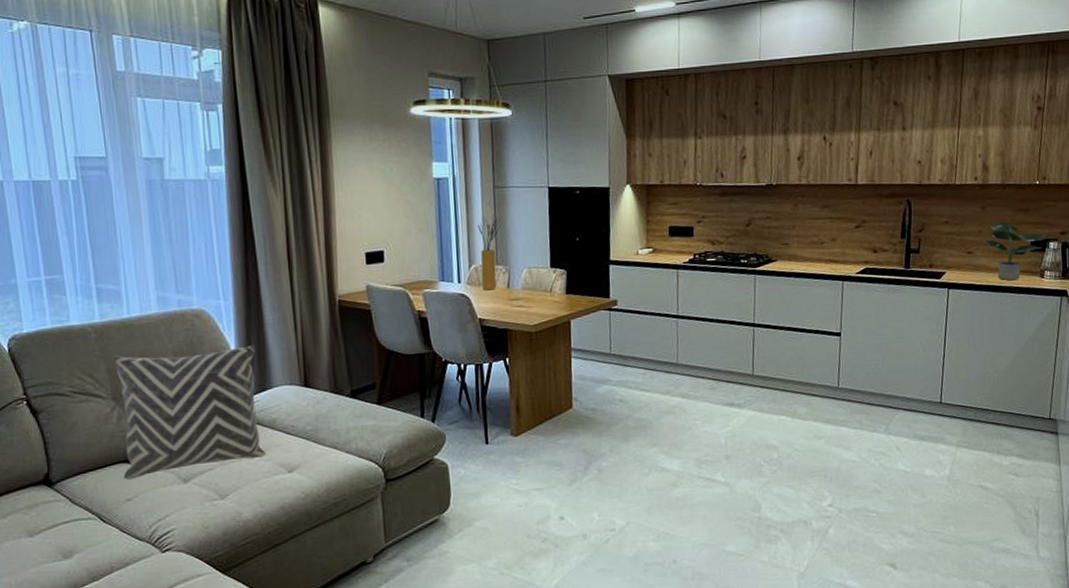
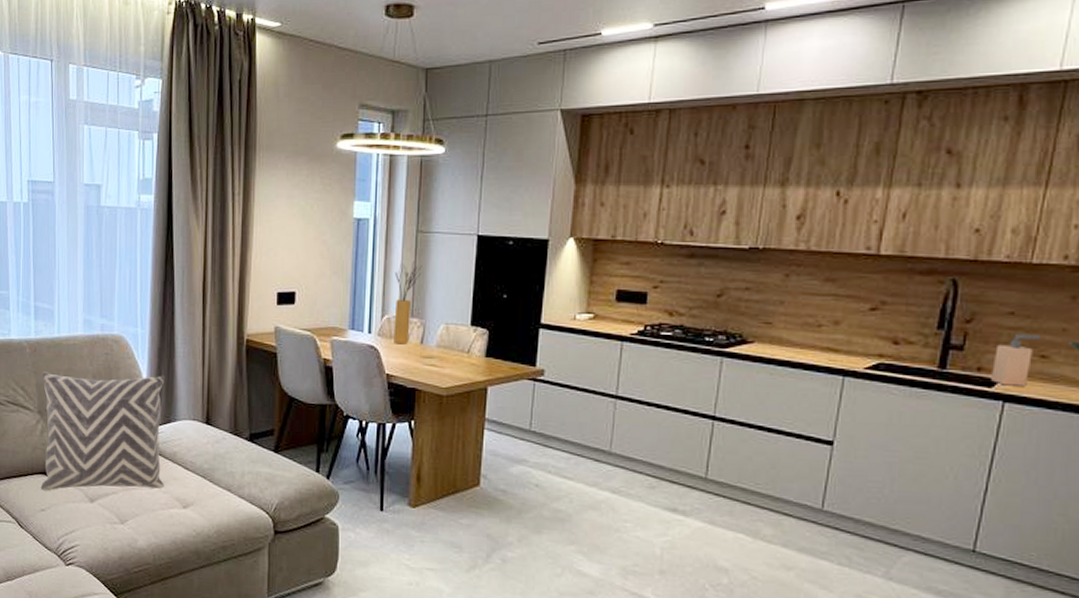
soap dispenser: none [938,237,967,277] -> present [991,334,1042,386]

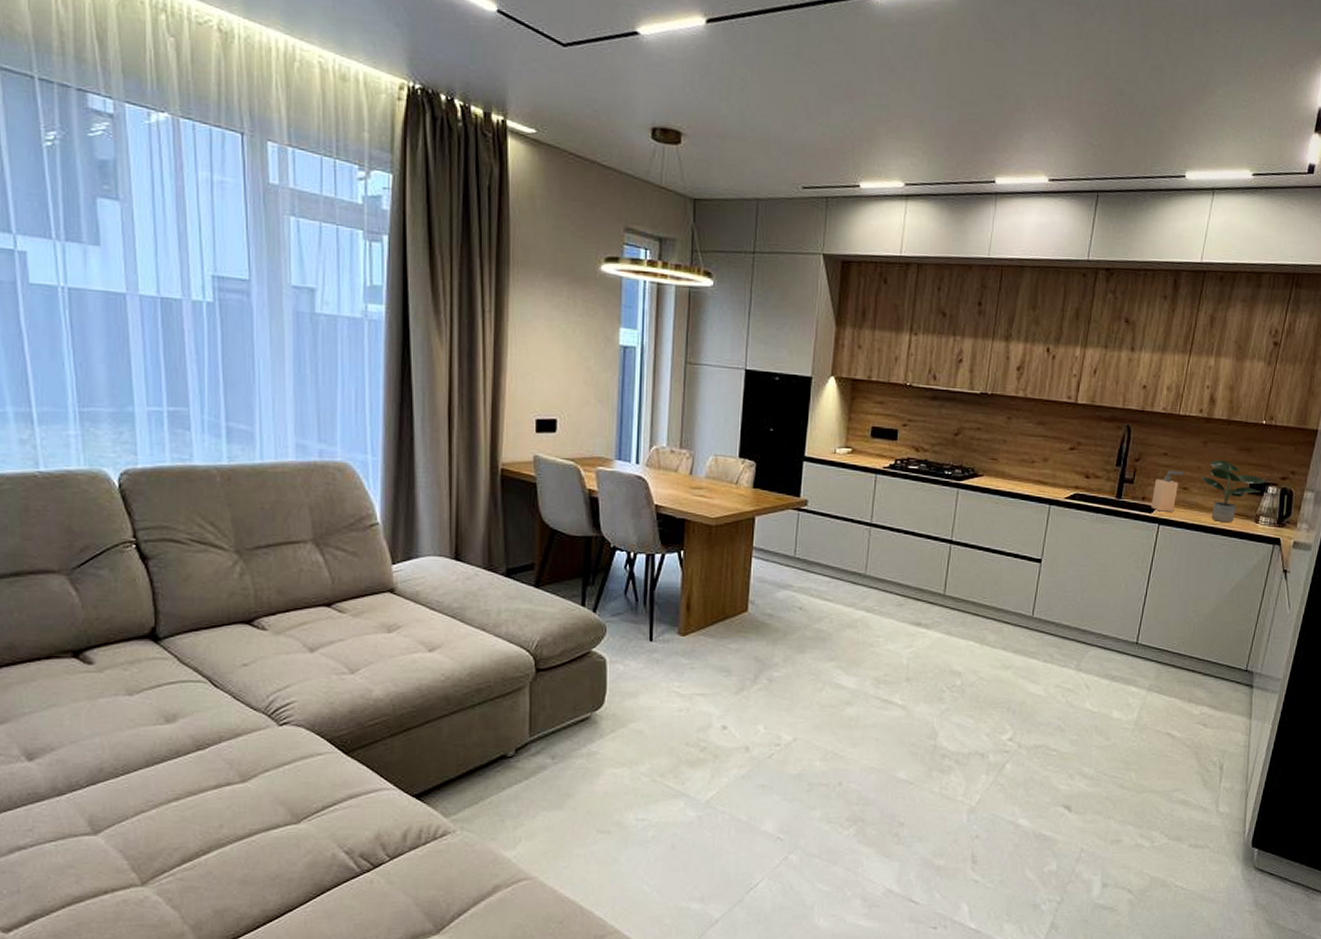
pillow: present [40,372,165,491] -> none [239,504,405,643]
vase: present [393,262,422,345] -> none [662,393,691,475]

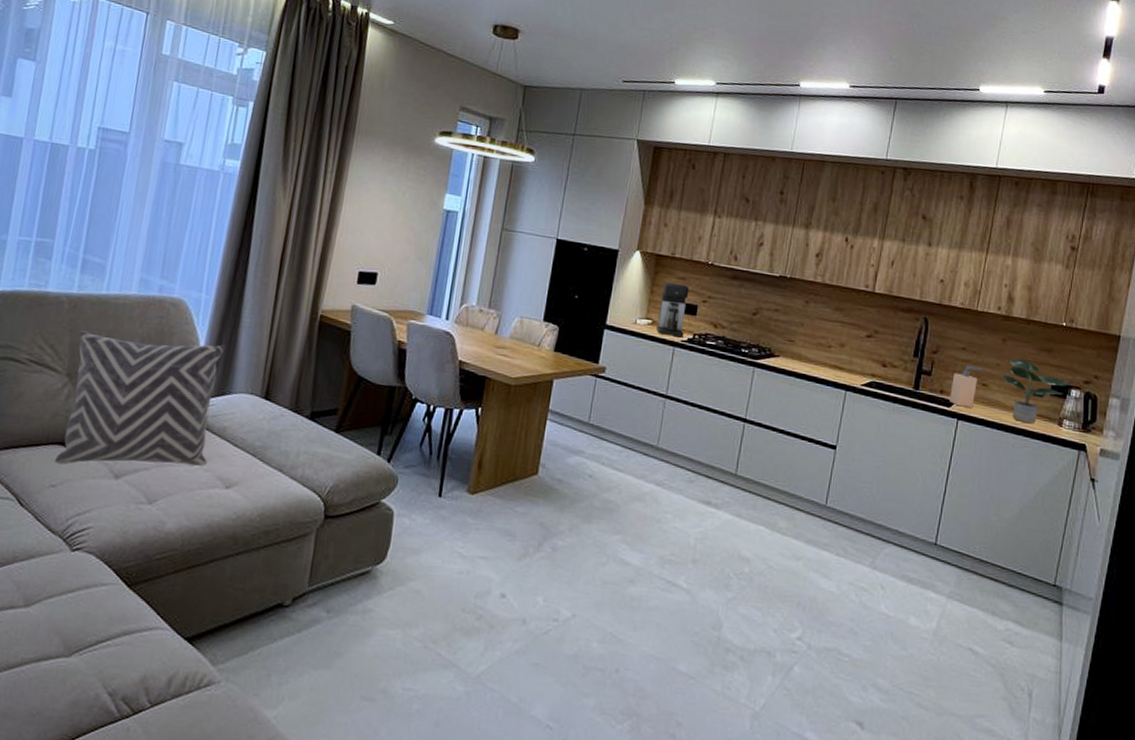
pillow: none [239,504,405,643] -> present [54,330,225,466]
coffee maker: none [857,407,889,464] -> present [656,282,690,338]

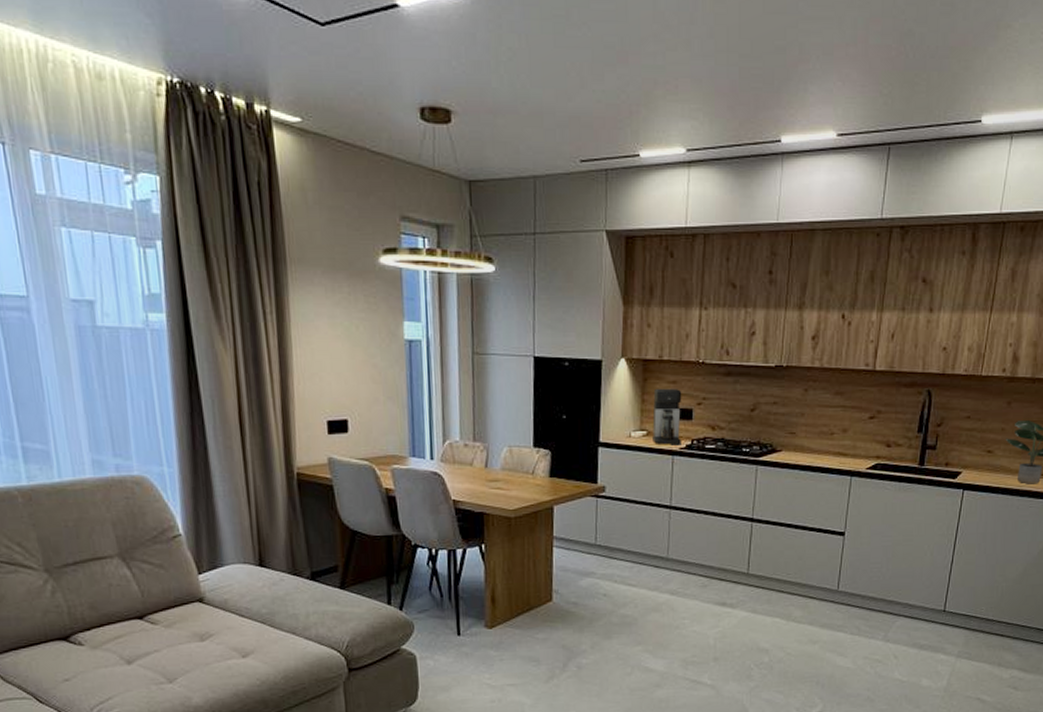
pillow: present [54,330,225,466] -> none [43,517,217,659]
soap dispenser: present [950,365,983,408] -> none [955,434,988,477]

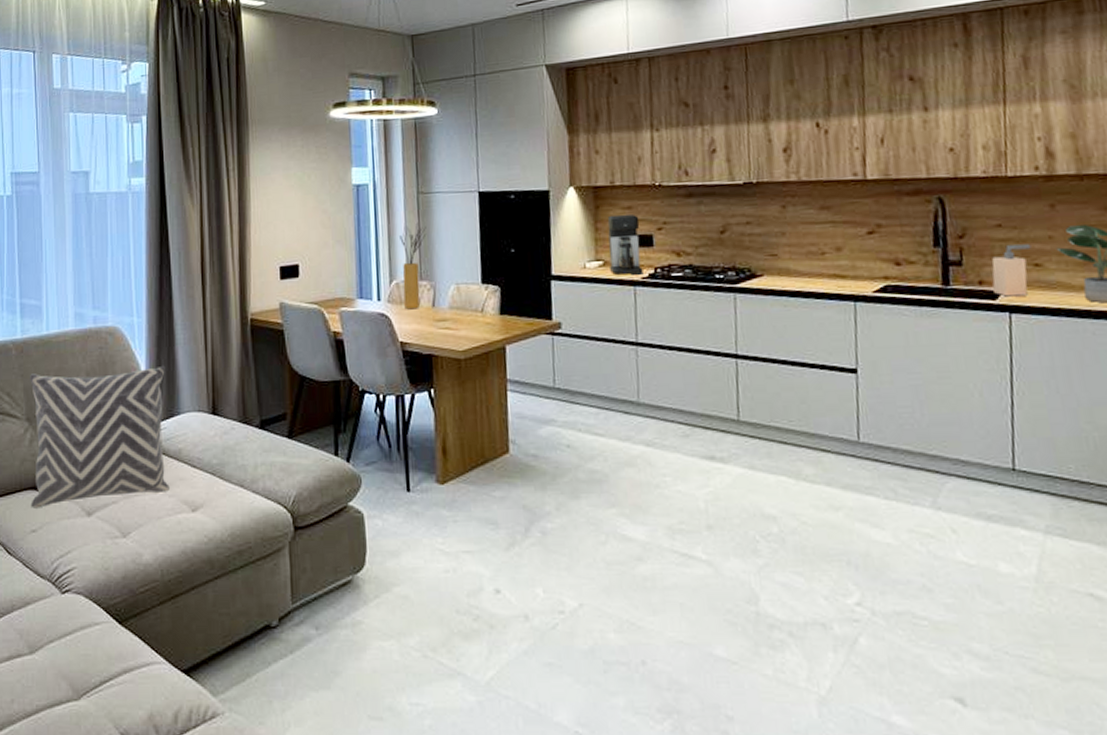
pillow: none [43,517,217,659] -> present [30,365,170,508]
vase: none [454,385,481,469] -> present [400,223,427,310]
soap dispenser: none [955,434,988,477] -> present [991,244,1032,297]

